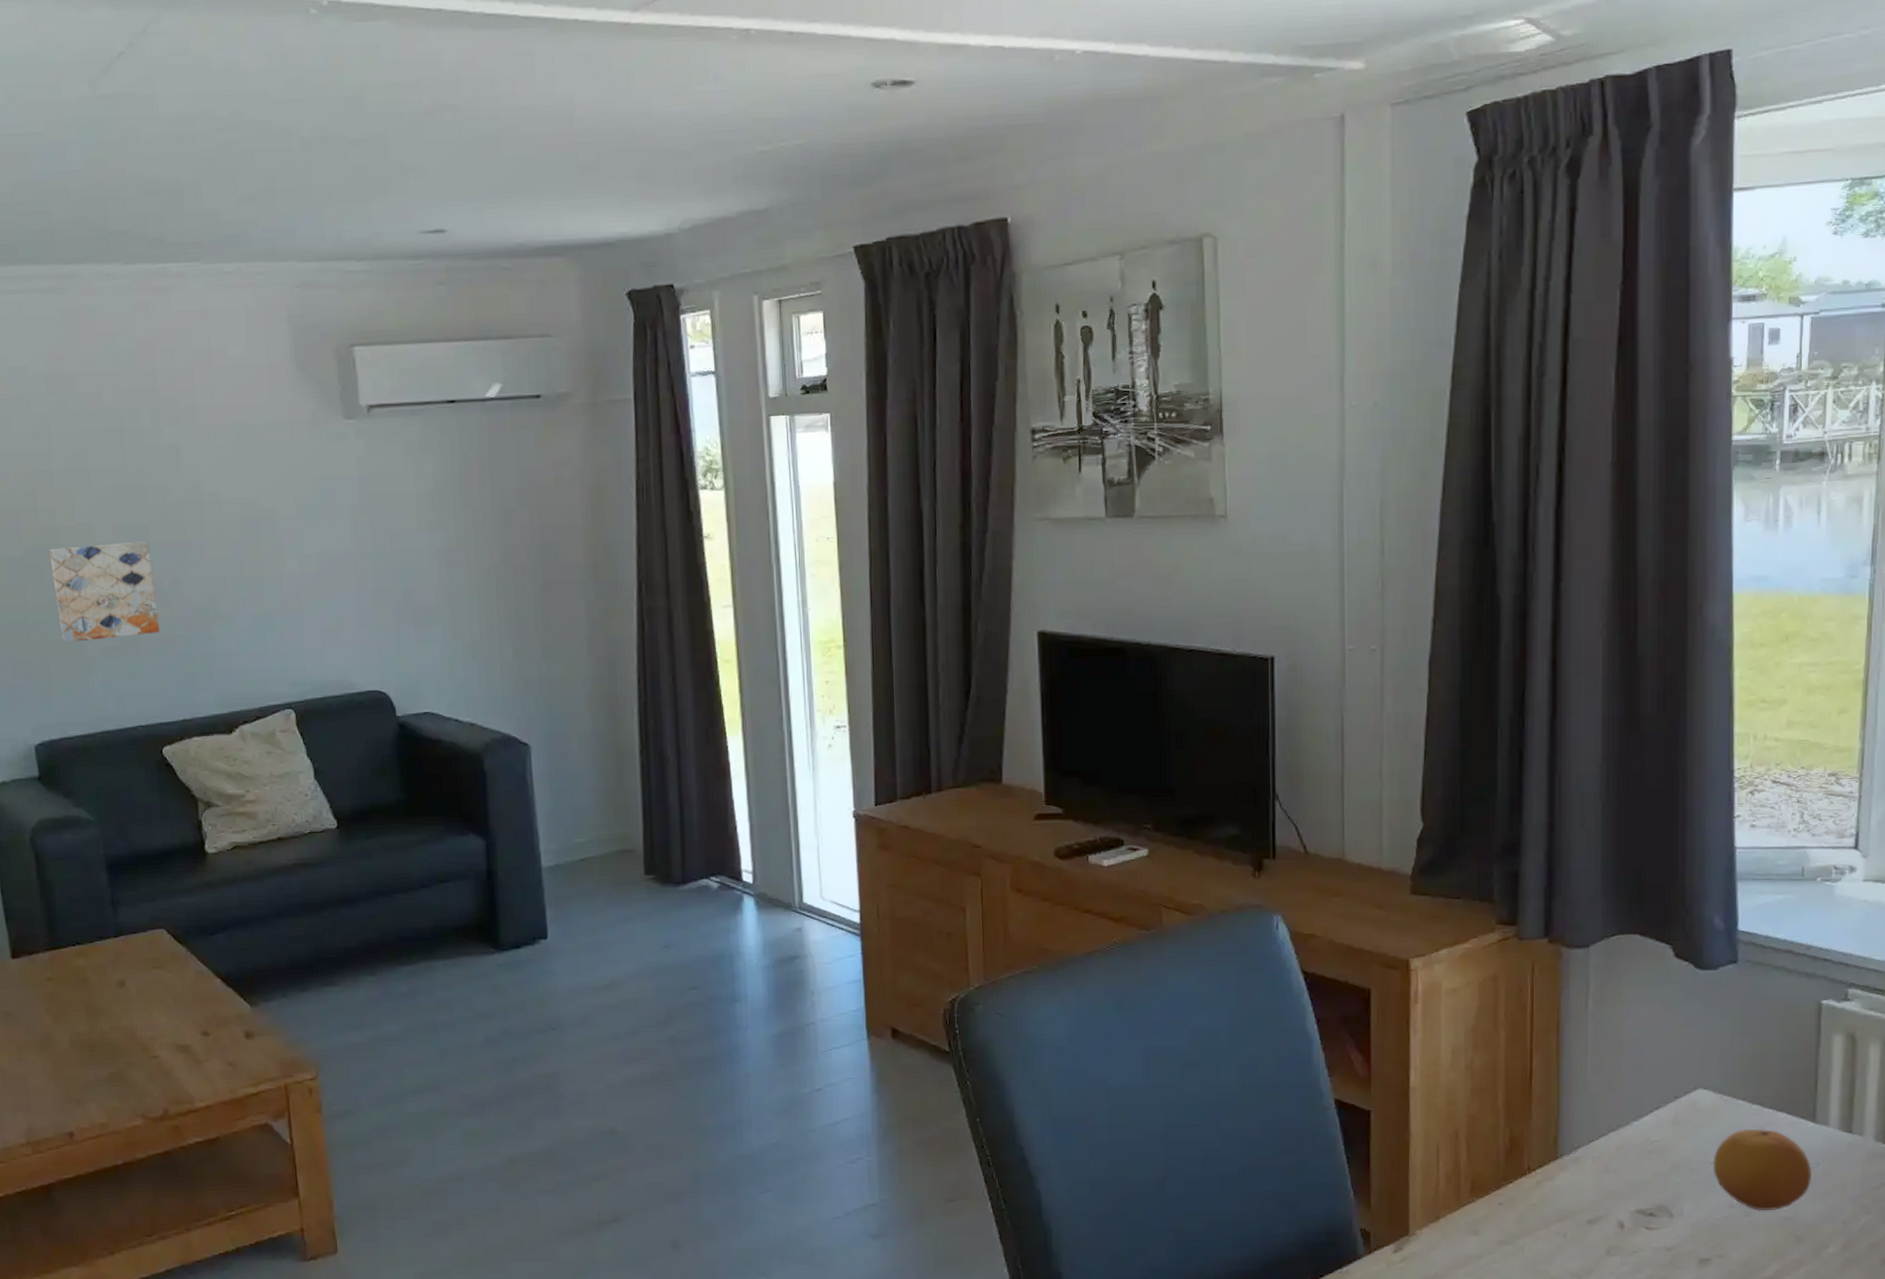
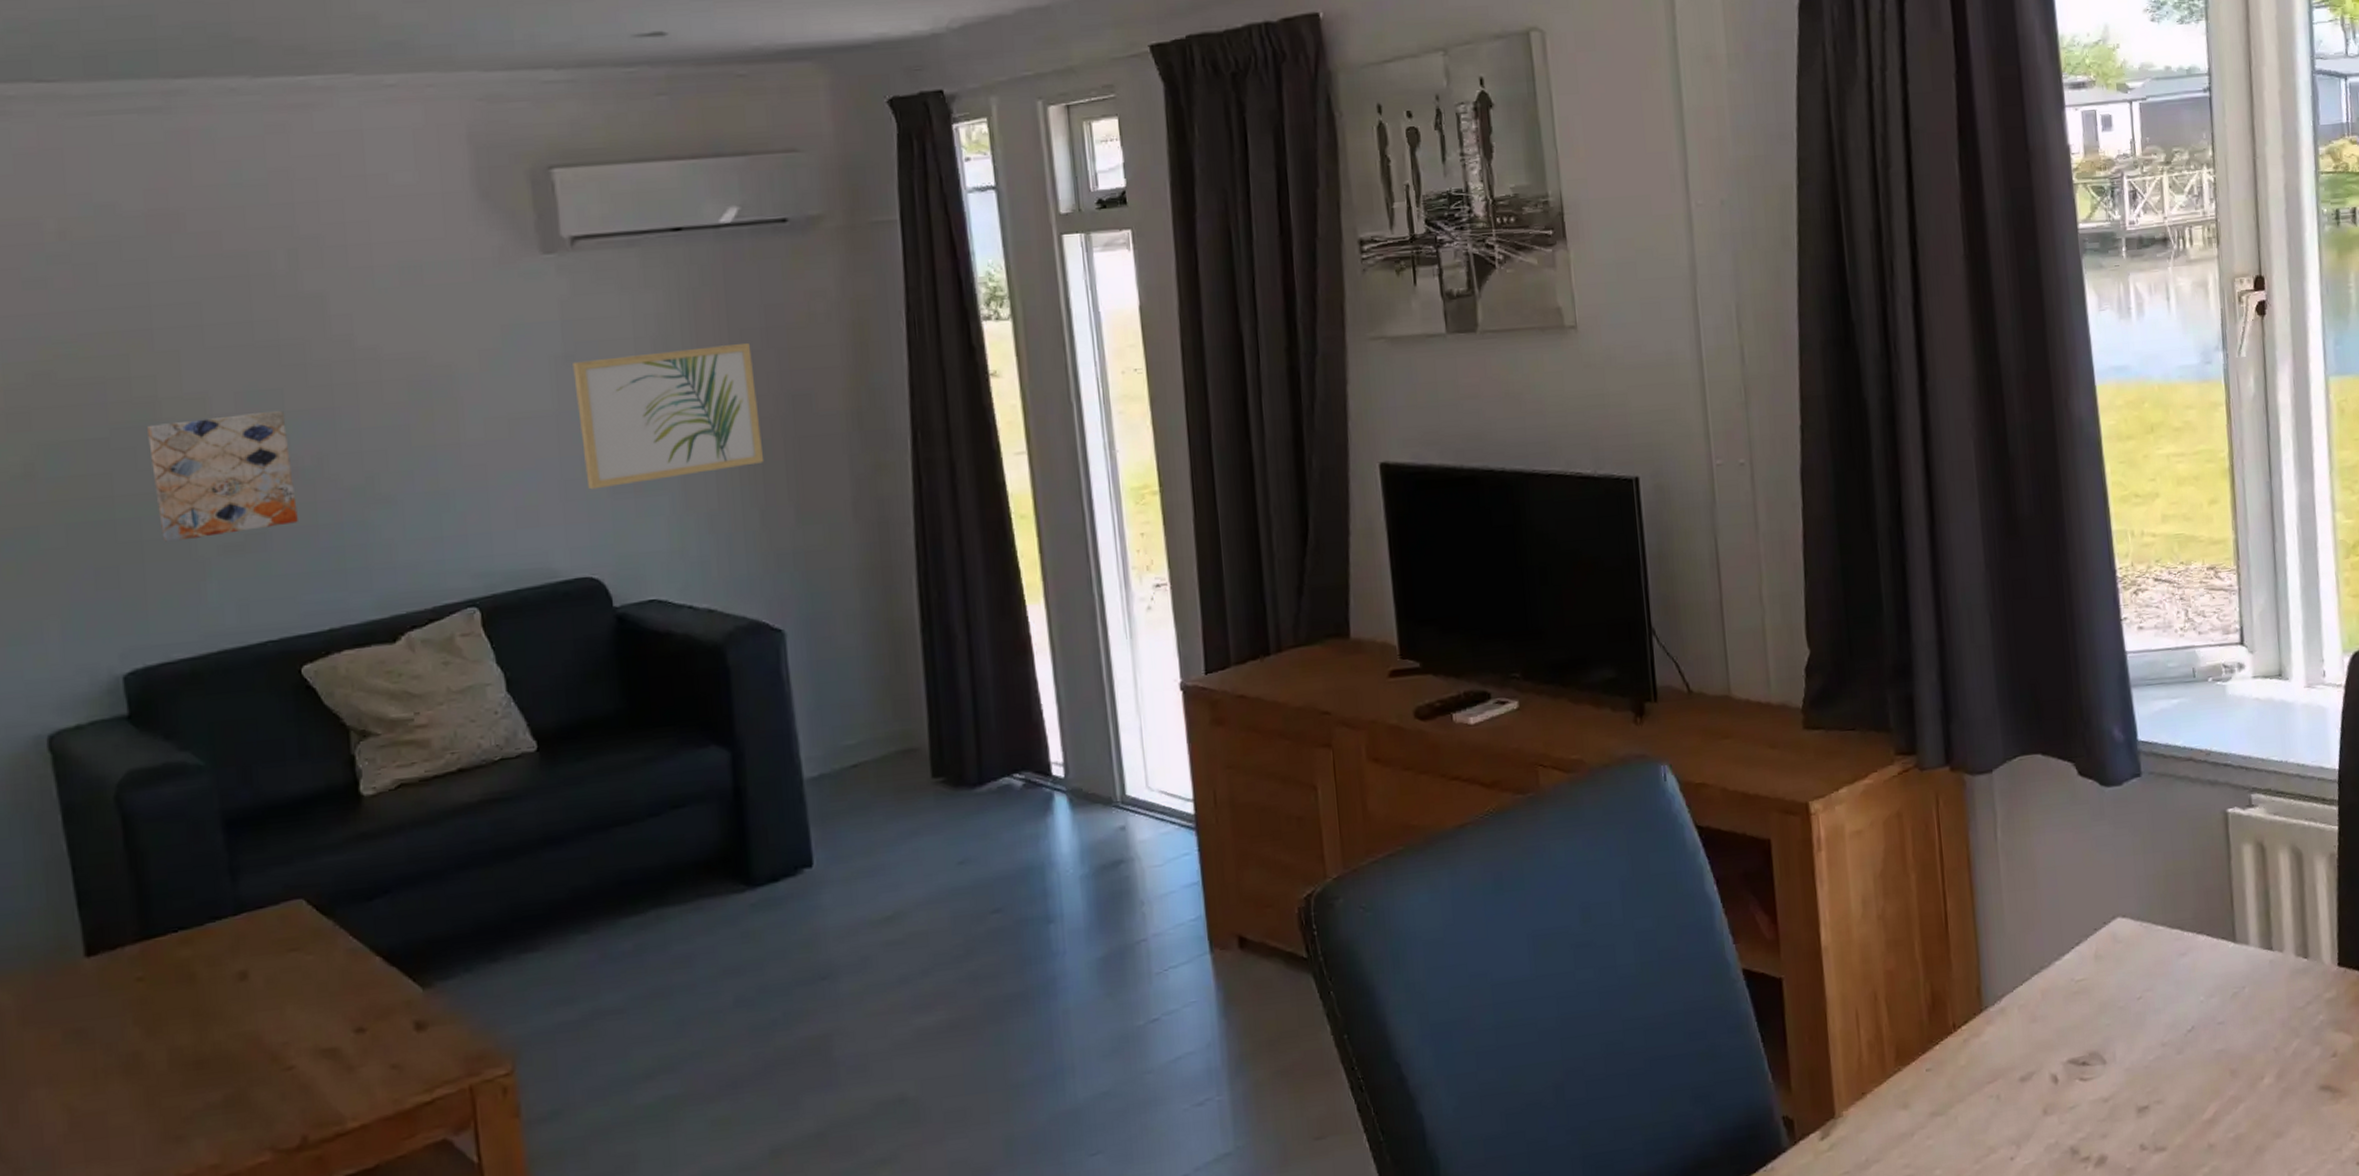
wall art: none [368,501,517,619] -> present [573,342,765,490]
fruit: present [1713,1129,1811,1211] -> none [2140,955,2239,1047]

